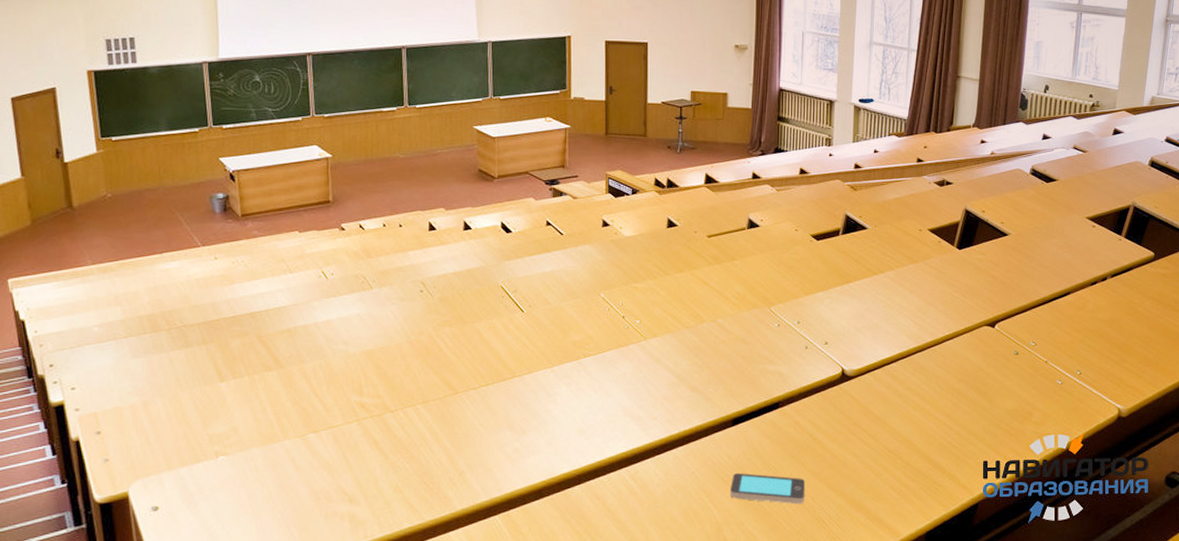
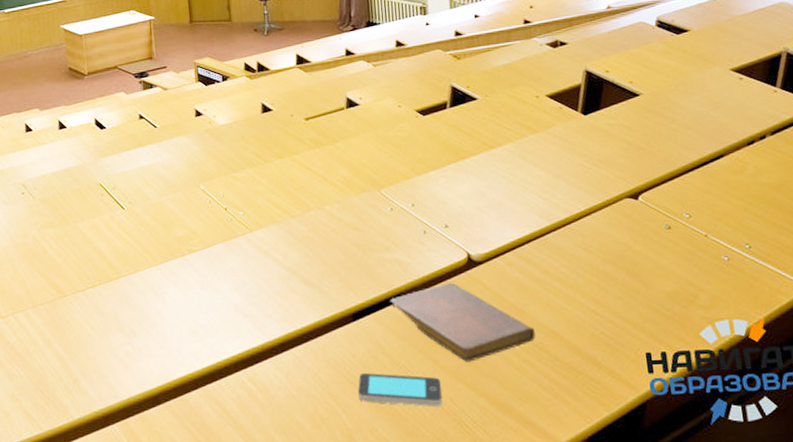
notebook: none [768,394,892,465] -> present [390,282,536,362]

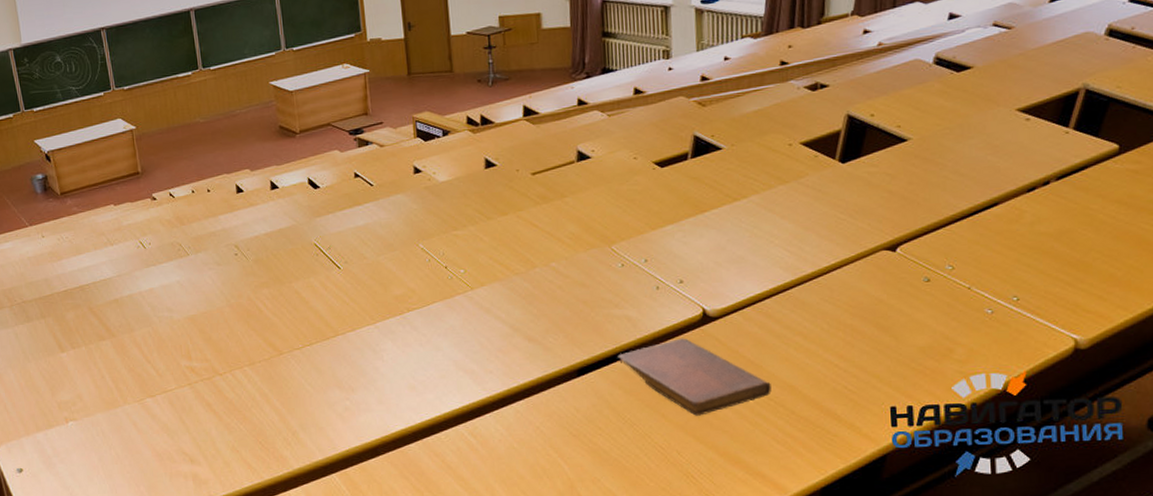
smartphone: present [358,373,442,407] -> none [581,426,669,459]

